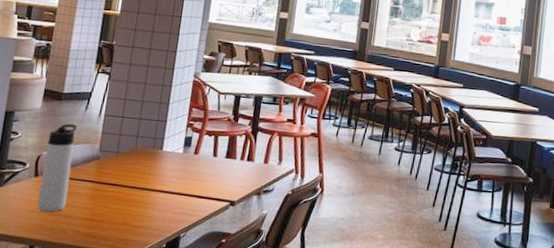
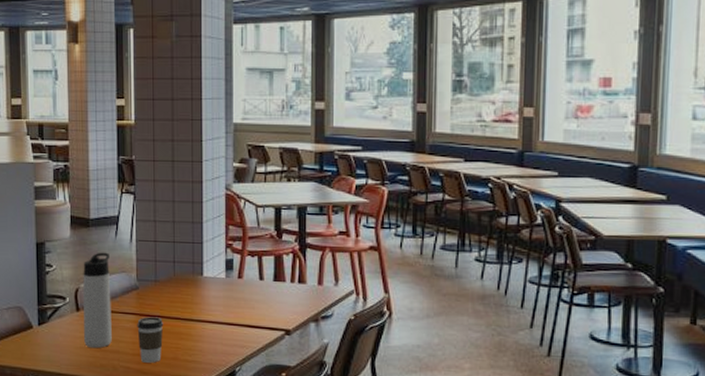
coffee cup: none [91,184,119,228] -> present [137,316,164,363]

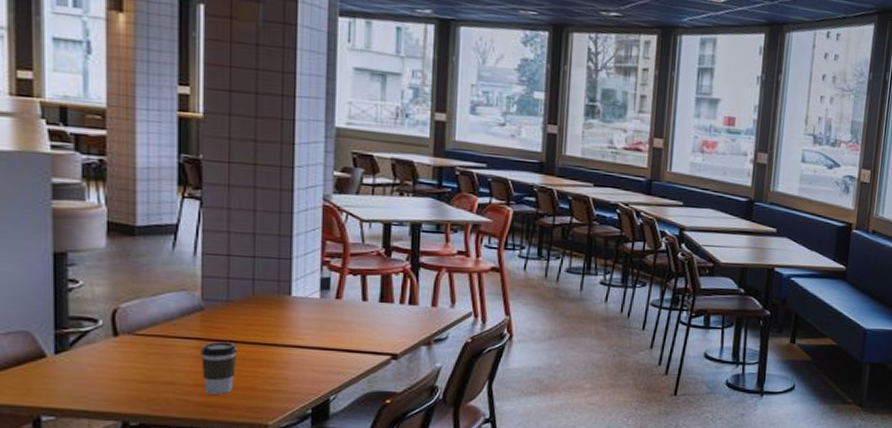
thermos bottle: present [83,252,112,349] -> none [123,266,165,380]

